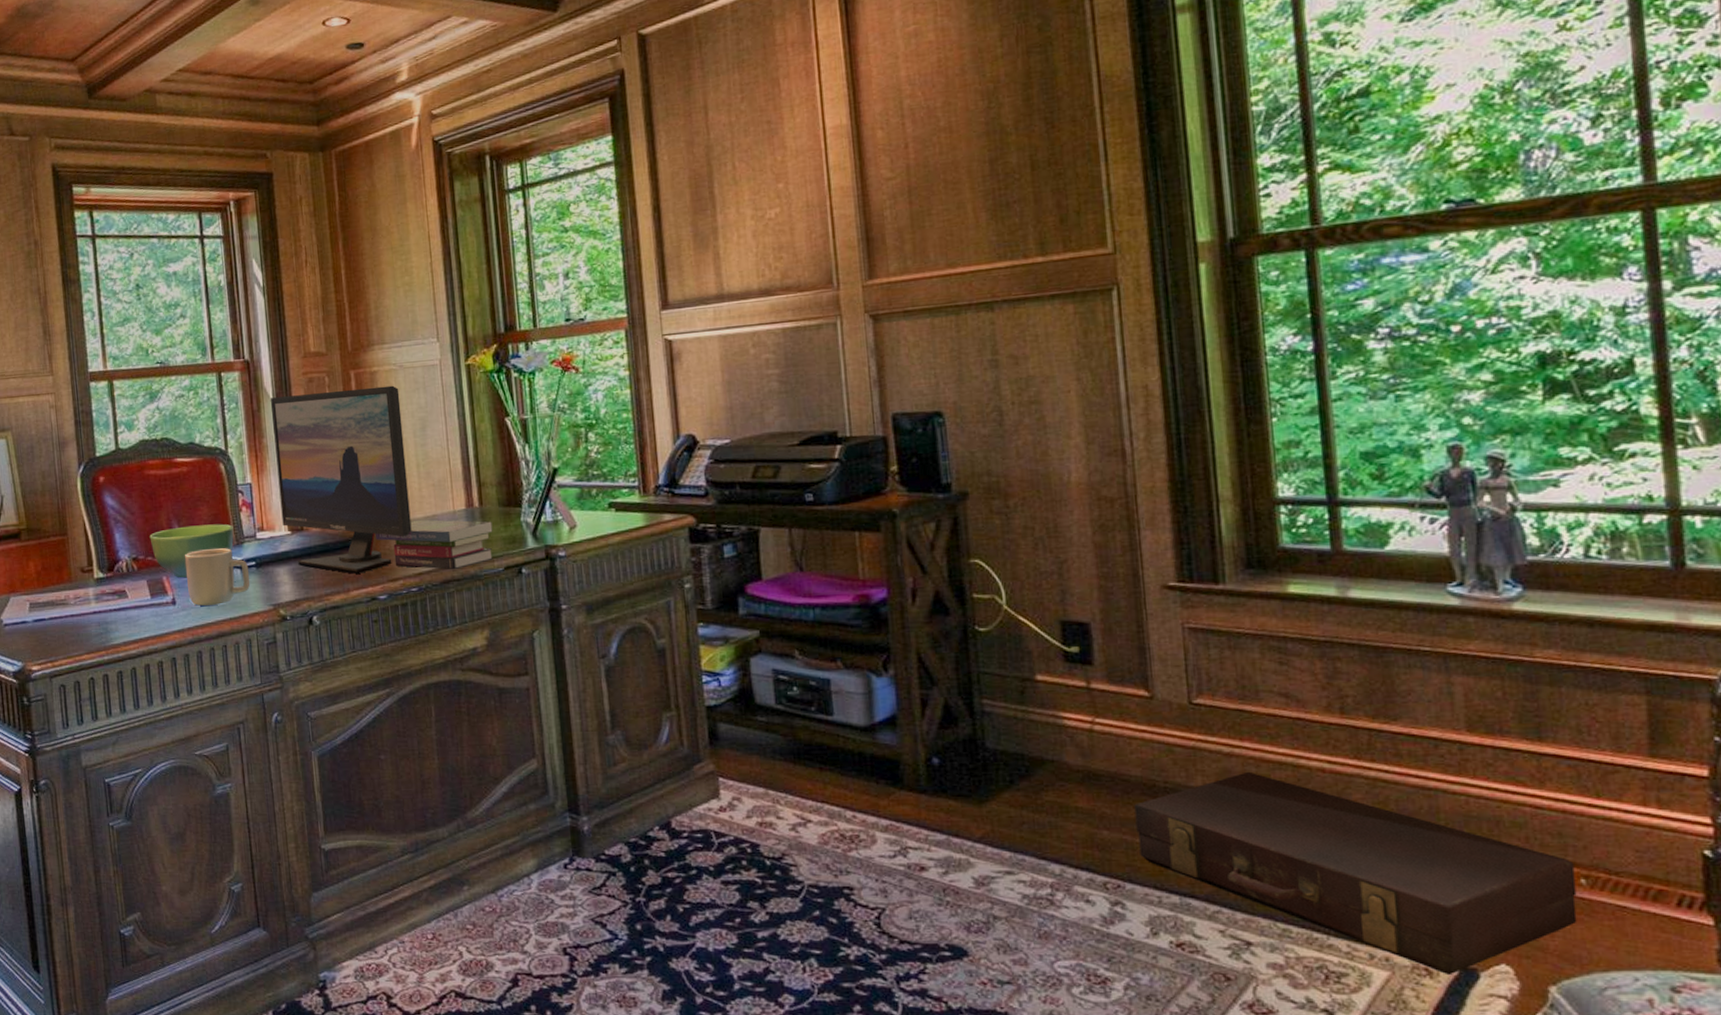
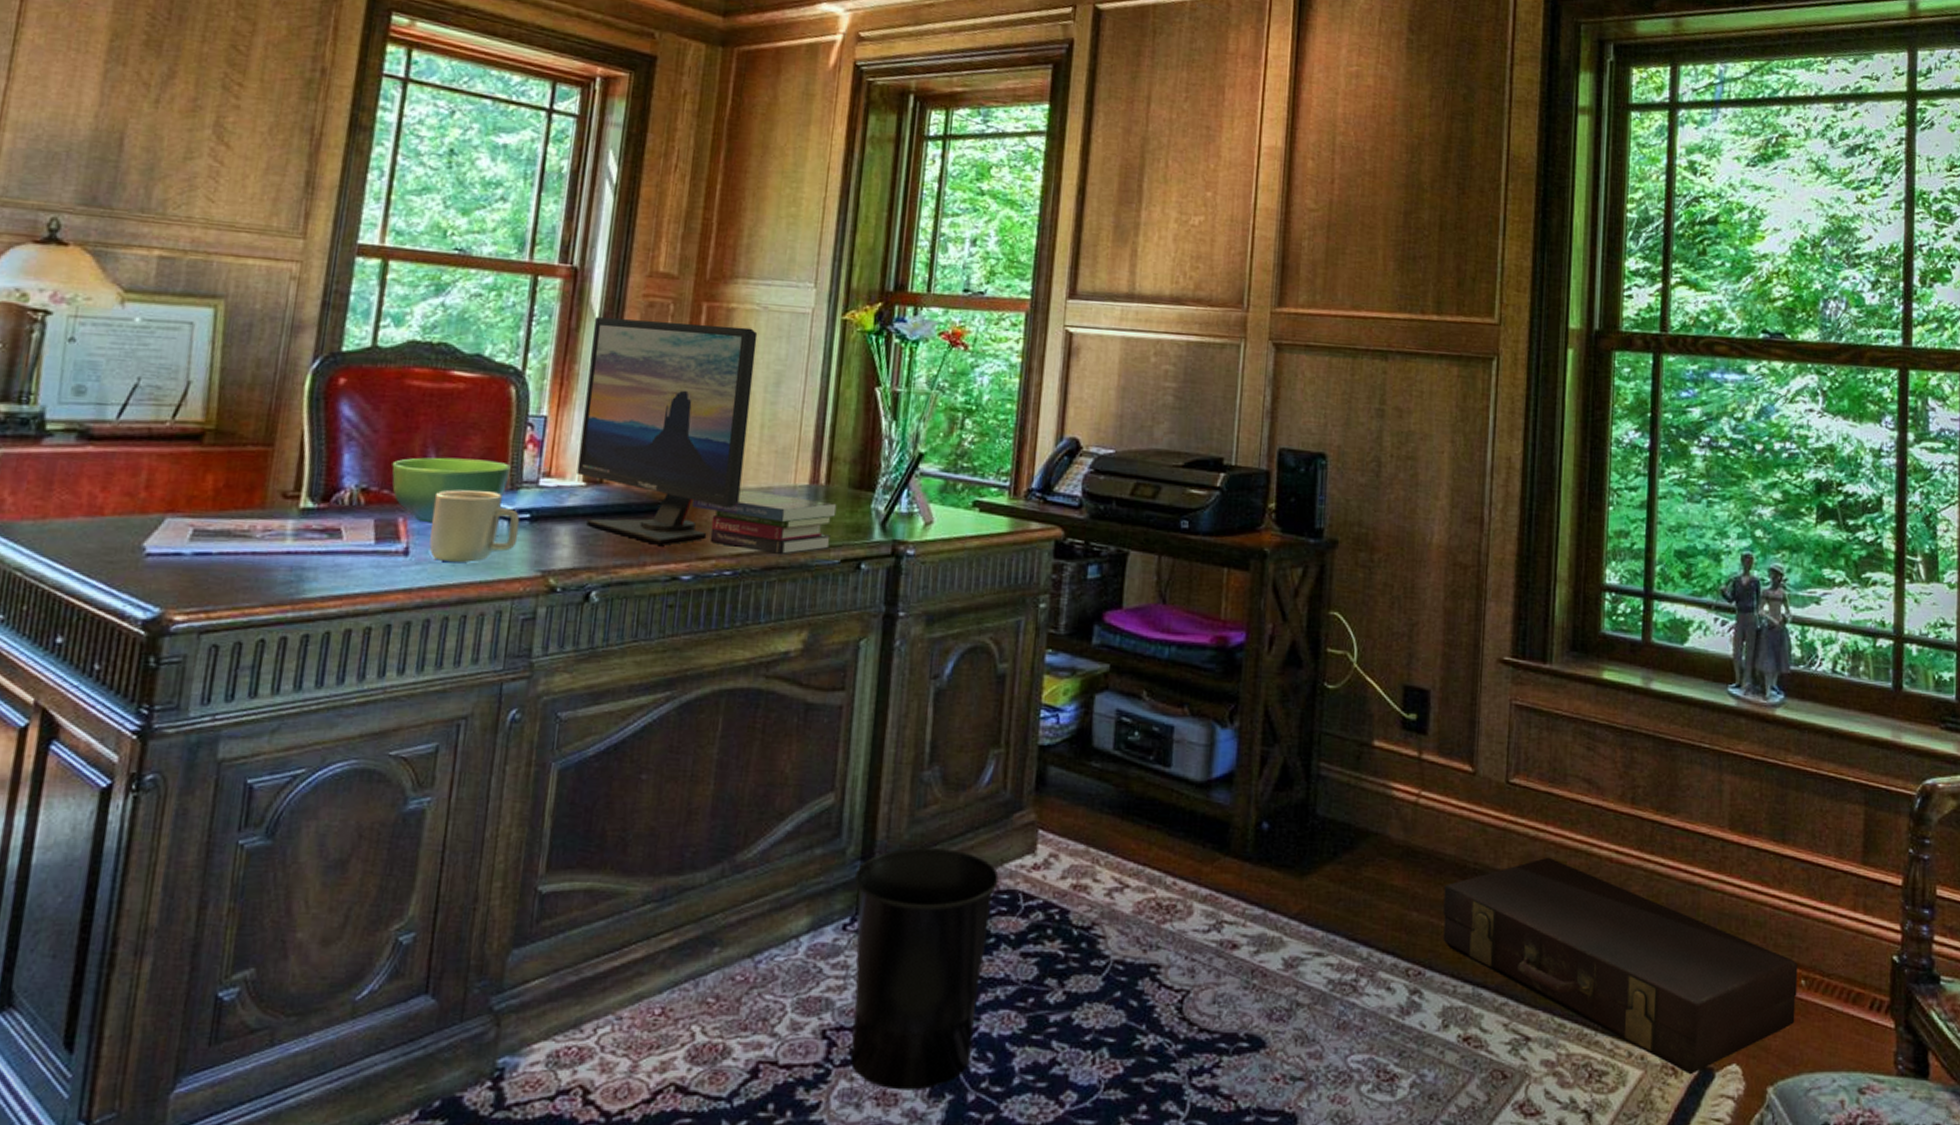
waste bin: none [565,798,693,995] -> present [850,847,999,1091]

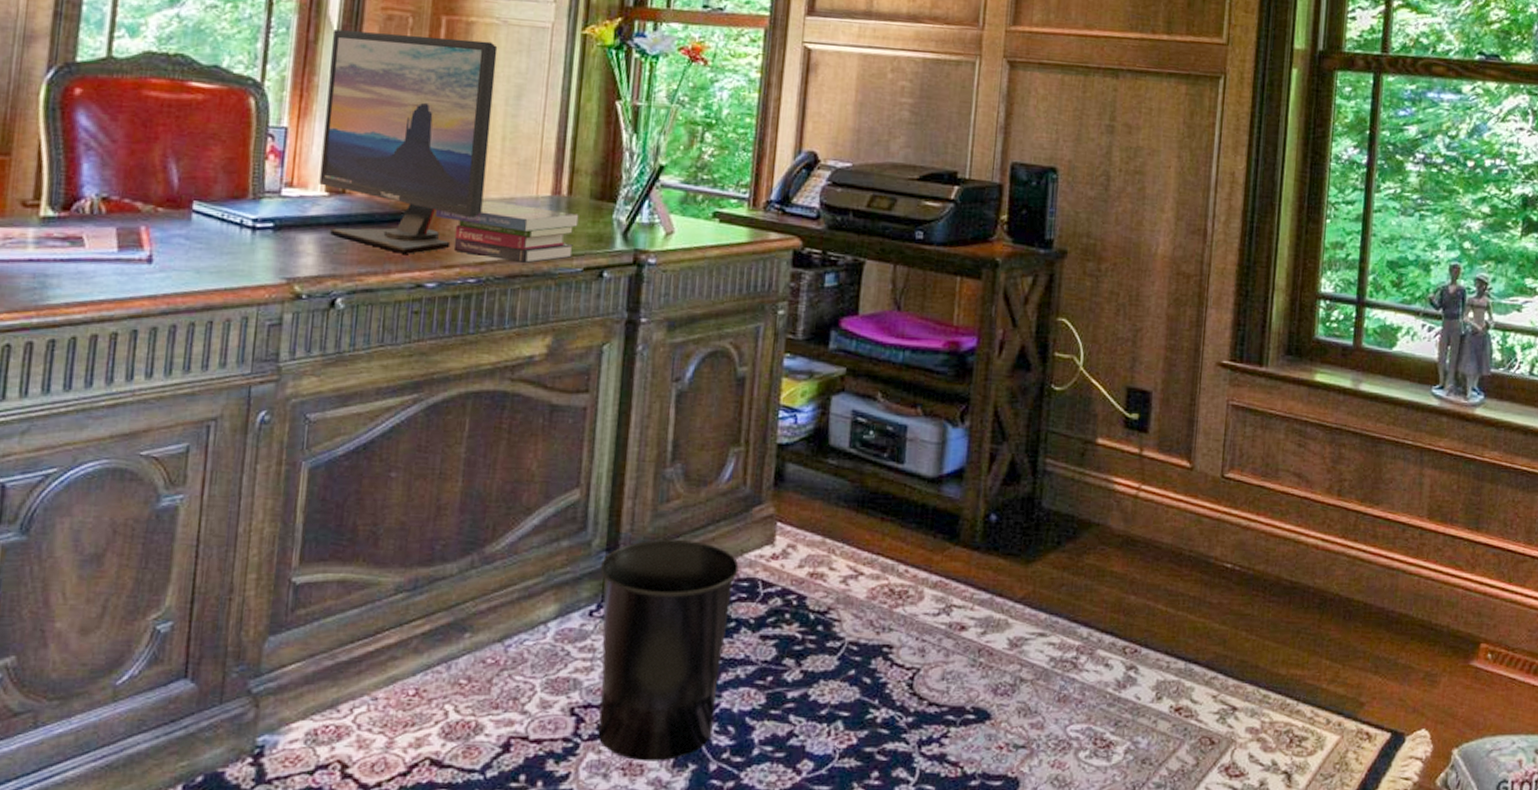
bowl: present [391,457,512,523] -> none [132,167,254,232]
mug: present [429,490,520,563] -> none [173,199,264,270]
briefcase: present [1443,857,1798,1074] -> none [1158,544,1485,738]

